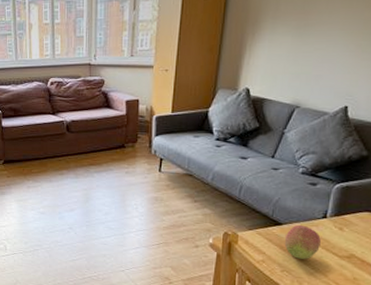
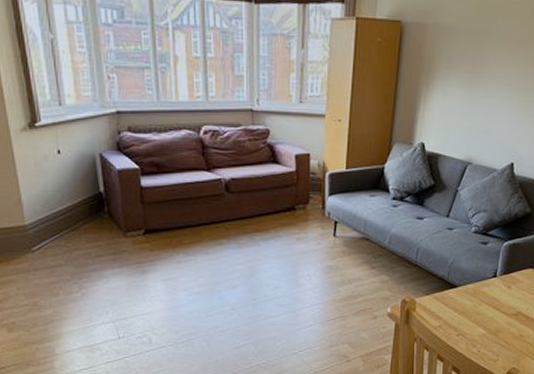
fruit: present [284,224,321,259] -> none [459,285,492,321]

